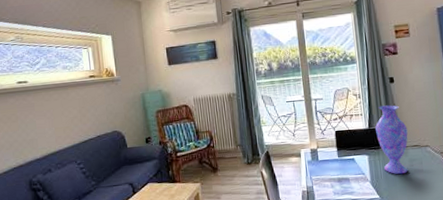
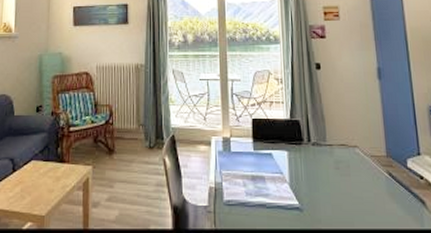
vase: present [375,105,408,175] -> none [298,94,334,178]

